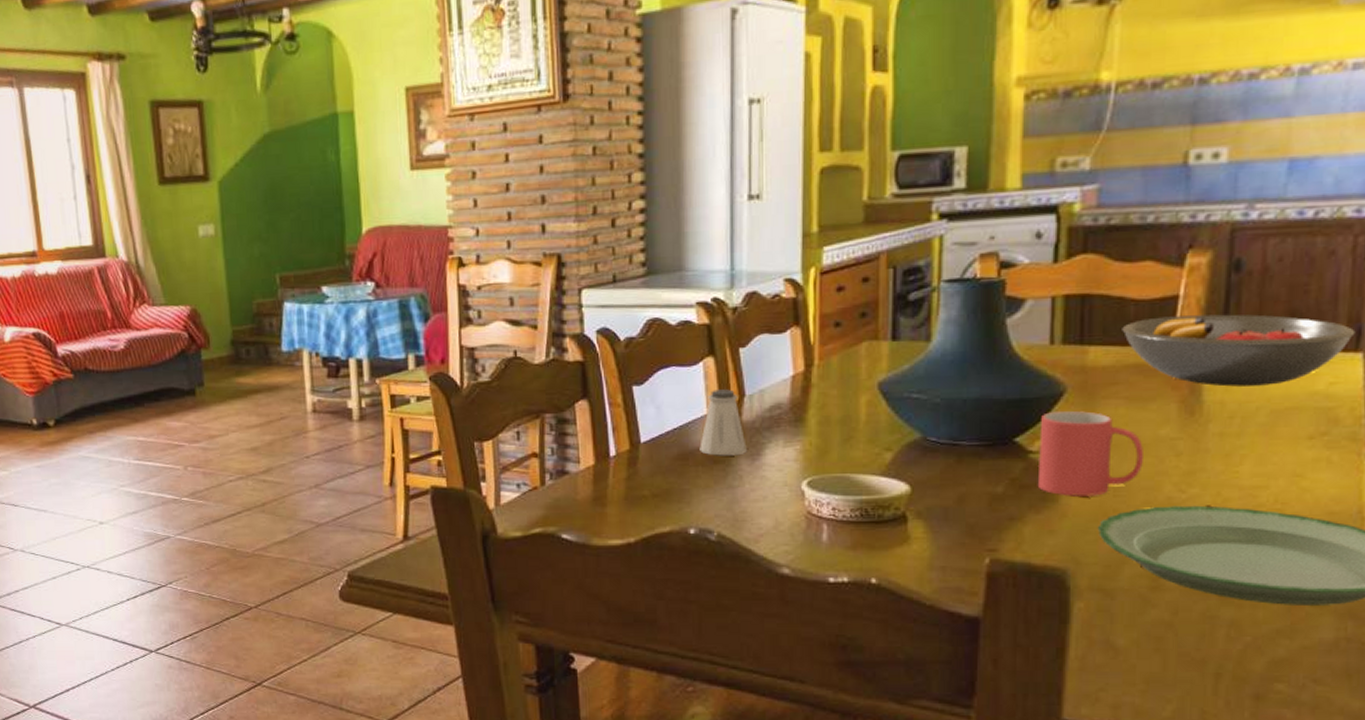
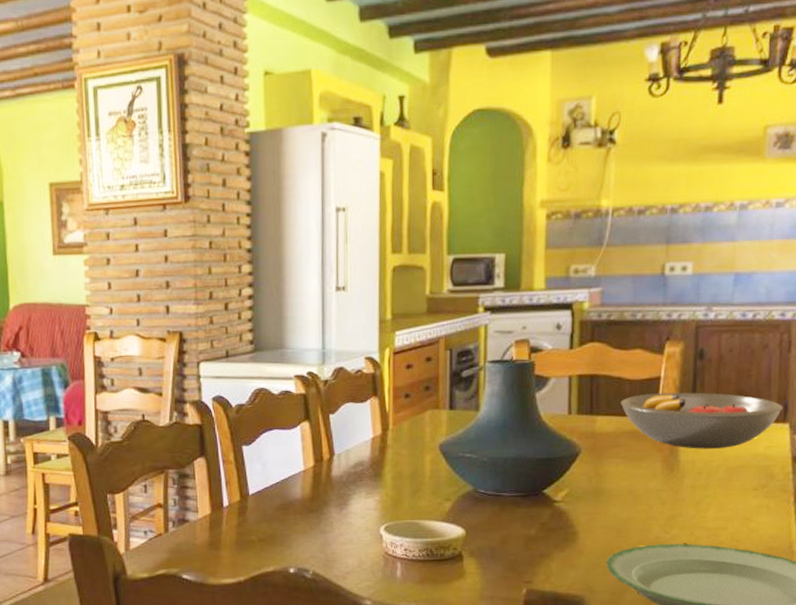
saltshaker: present [699,389,747,456] -> none [298,449,336,506]
mug: present [1037,411,1143,496] -> none [561,468,638,537]

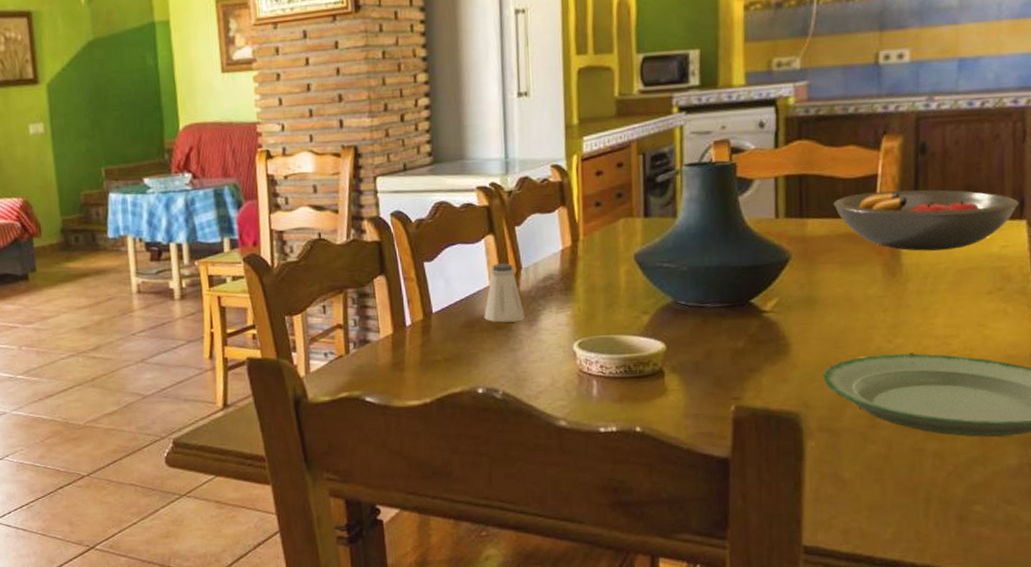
saltshaker: none [298,449,336,506] -> present [484,263,525,323]

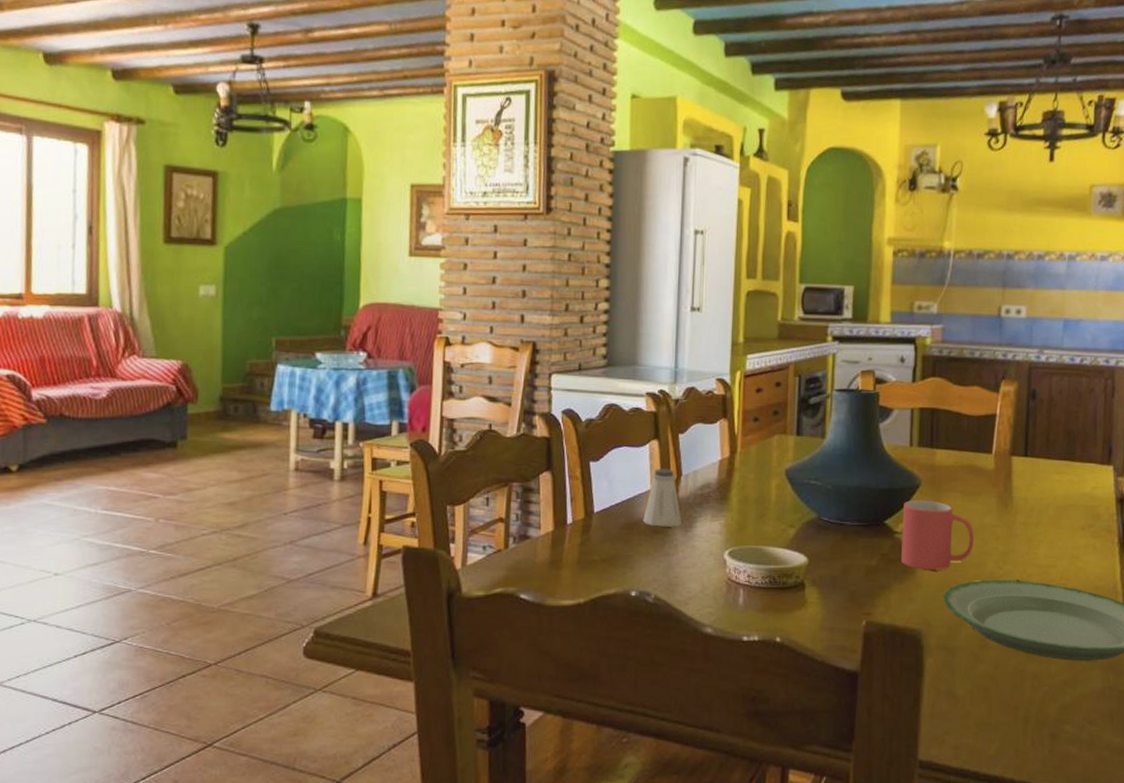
mug: none [770,275,857,349] -> present [900,500,974,570]
fruit bowl: present [833,189,1019,251] -> none [959,430,1108,487]

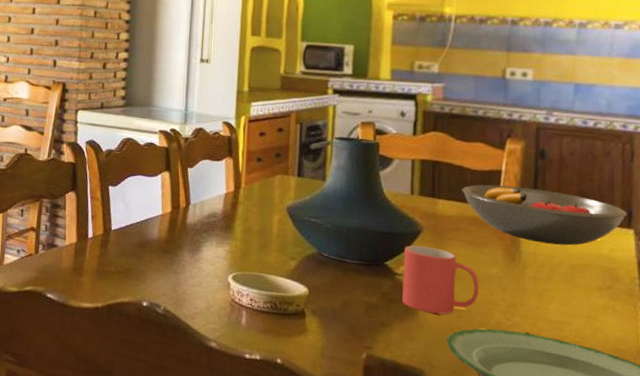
saltshaker: present [643,469,682,527] -> none [154,196,189,249]
fruit bowl: none [959,430,1108,487] -> present [462,184,627,246]

